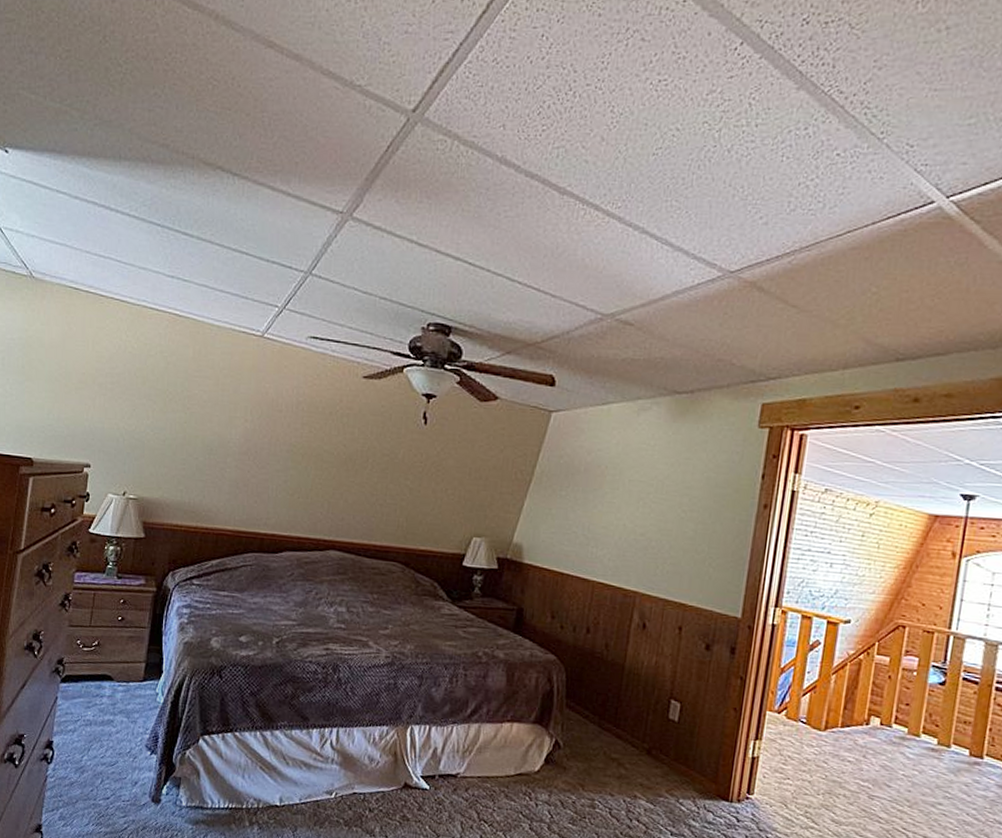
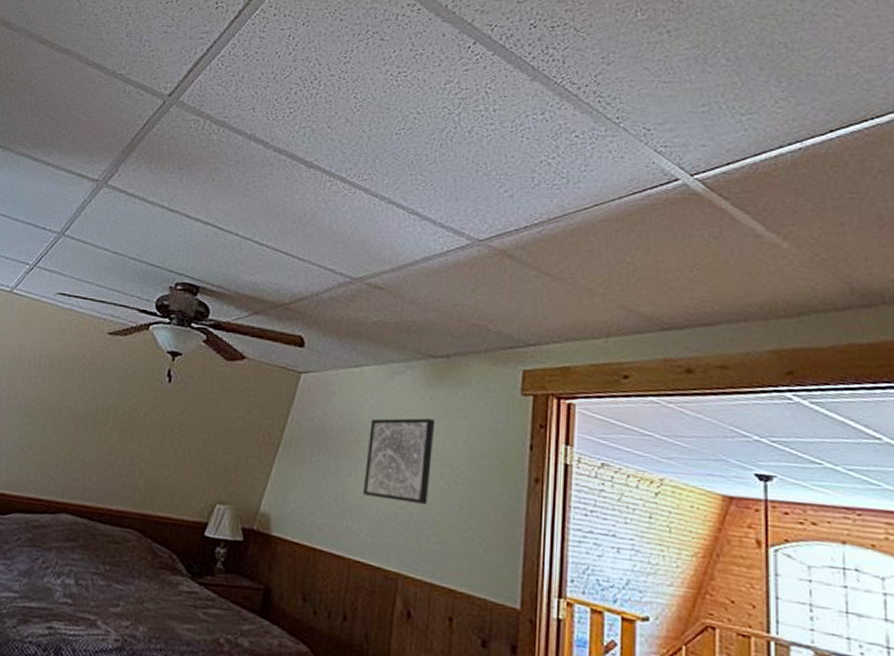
wall art: none [606,451,677,532] -> present [362,418,436,506]

